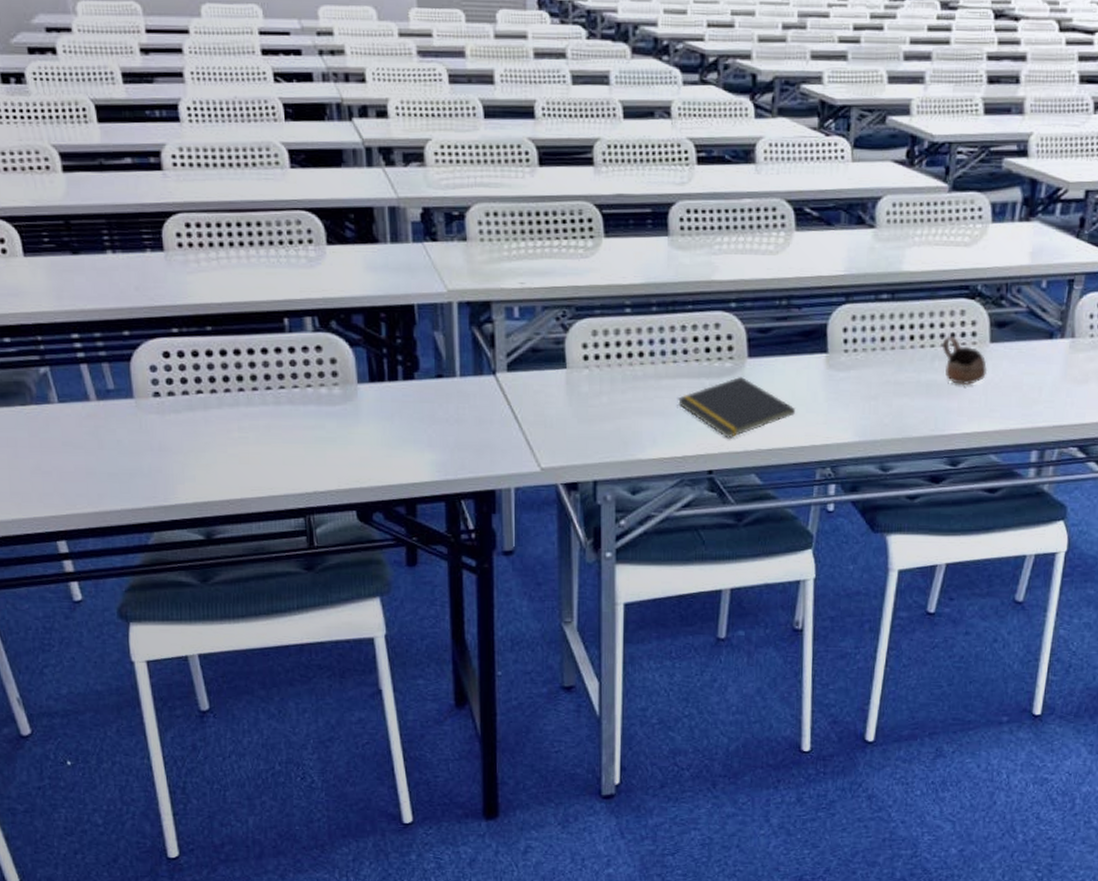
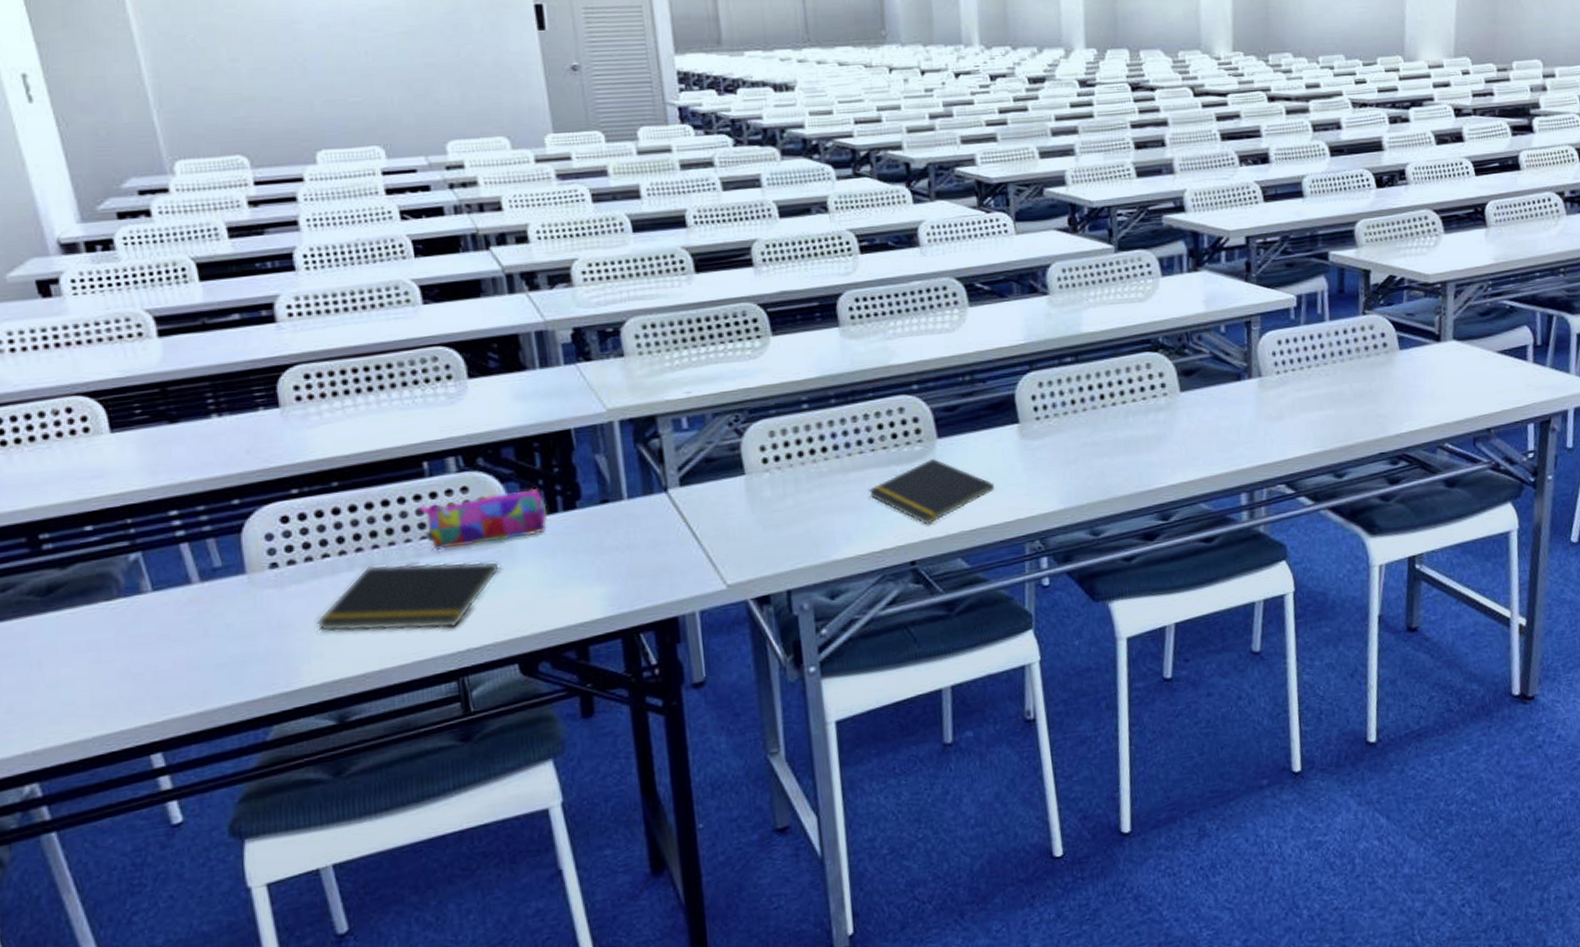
notepad: none [190,405,345,472] -> present [316,561,500,633]
pencil case: none [279,355,388,400] -> present [419,488,547,550]
cup: present [943,337,988,386] -> none [1134,391,1183,438]

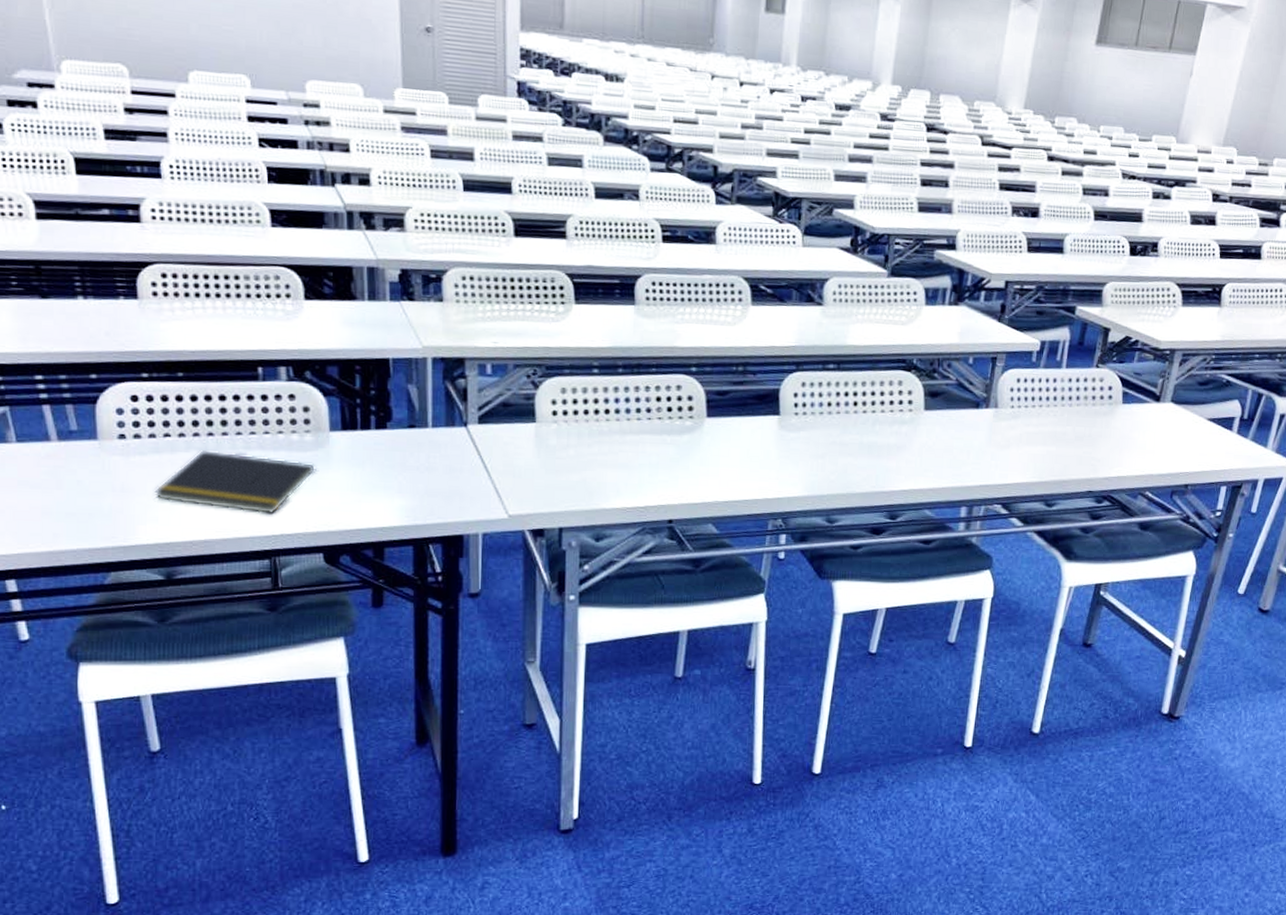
pencil case: present [419,488,547,550] -> none [251,405,360,447]
notepad: present [868,459,994,525] -> none [640,435,750,491]

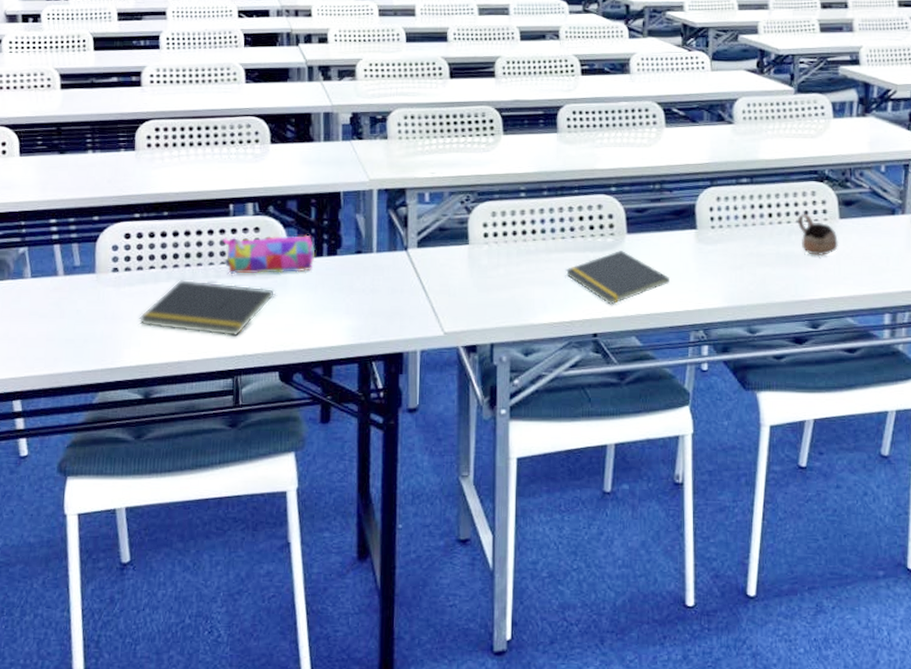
pencil case: none [251,405,360,447] -> present [223,234,315,274]
notepad: none [640,435,750,491] -> present [565,251,669,305]
cup: none [883,404,922,448] -> present [798,214,839,257]

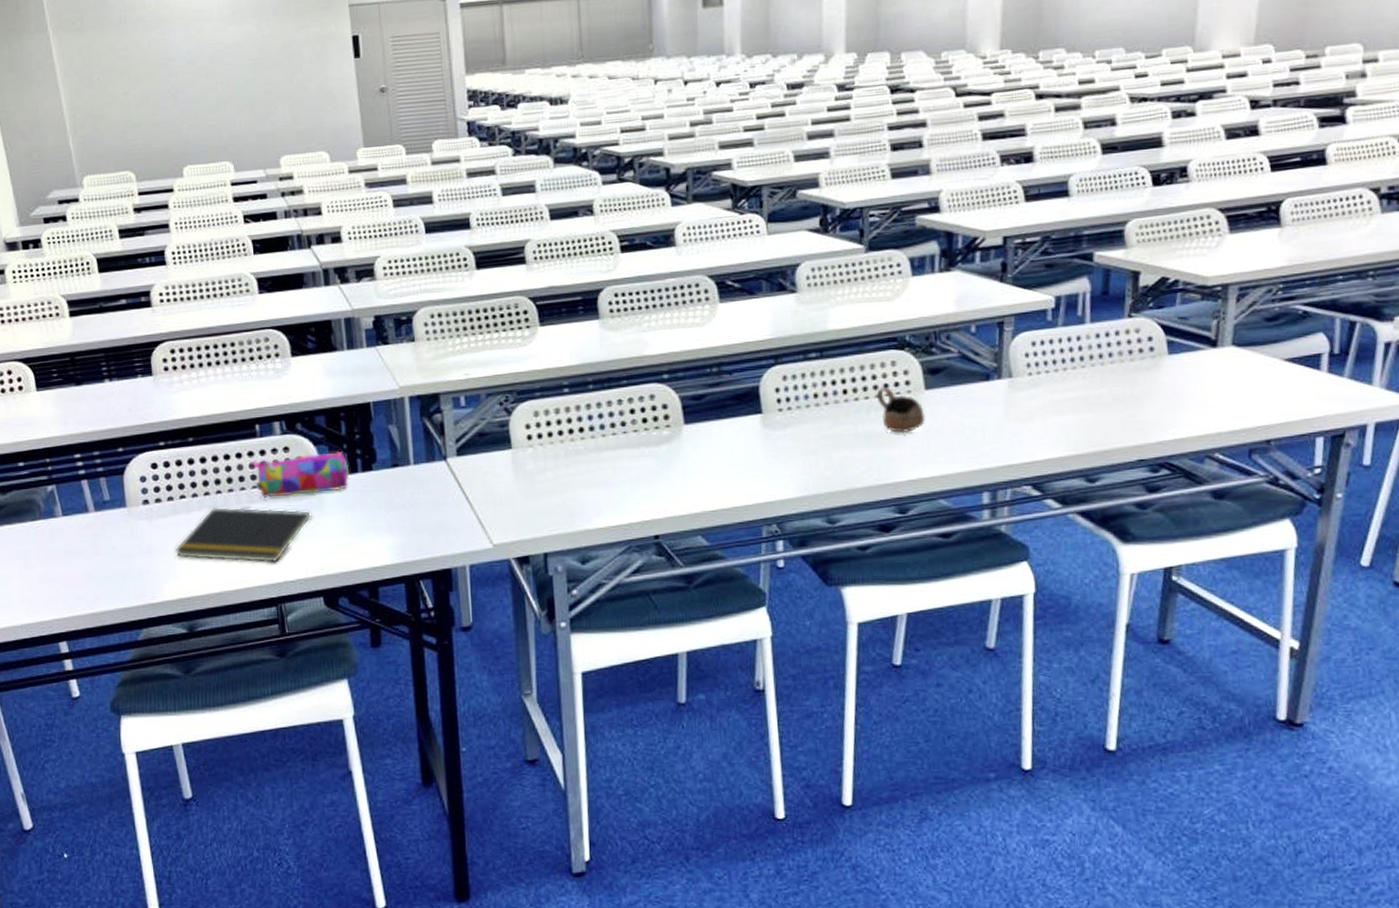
notepad: present [565,251,669,305] -> none [619,443,735,503]

